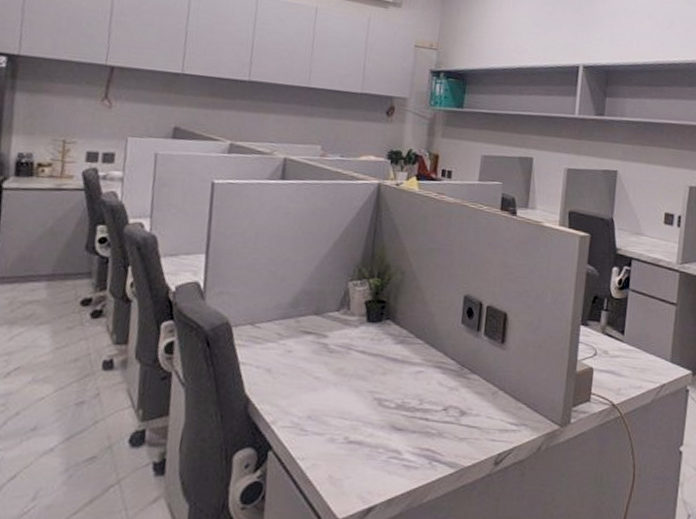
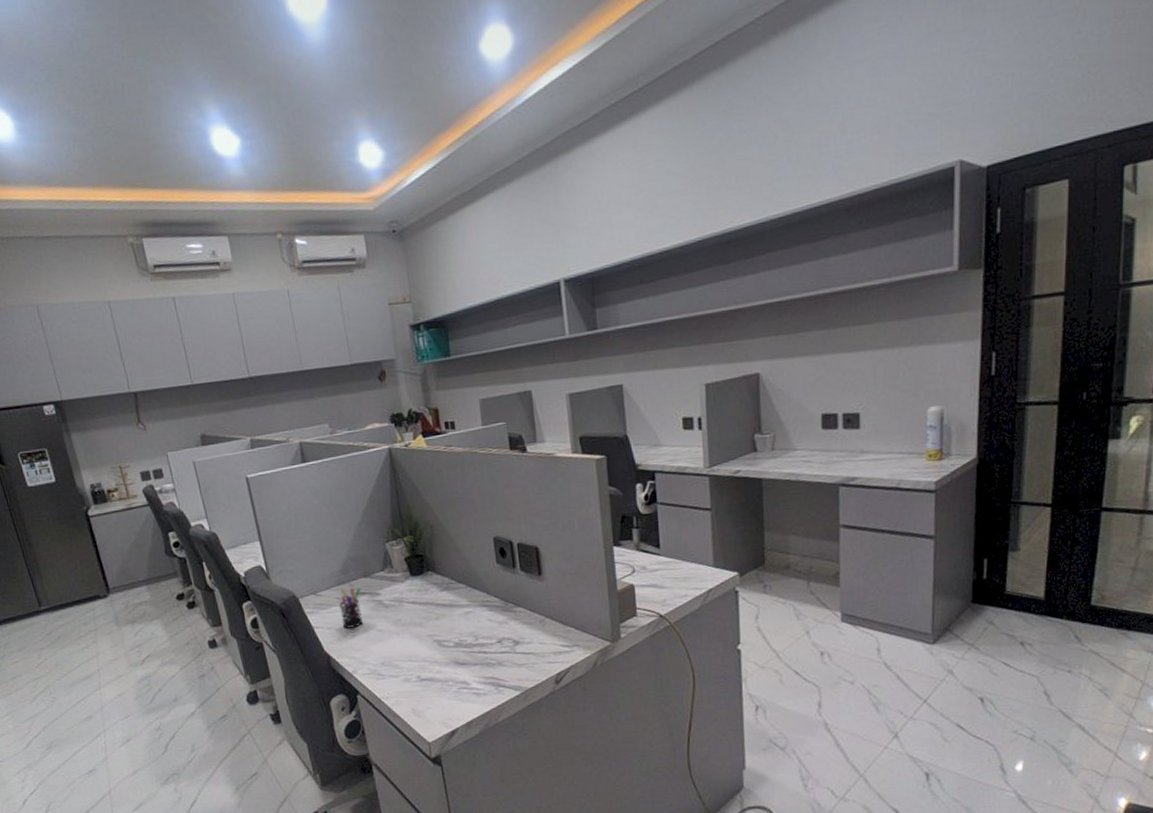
pen holder: none [275,323,308,371] -> present [339,587,363,629]

